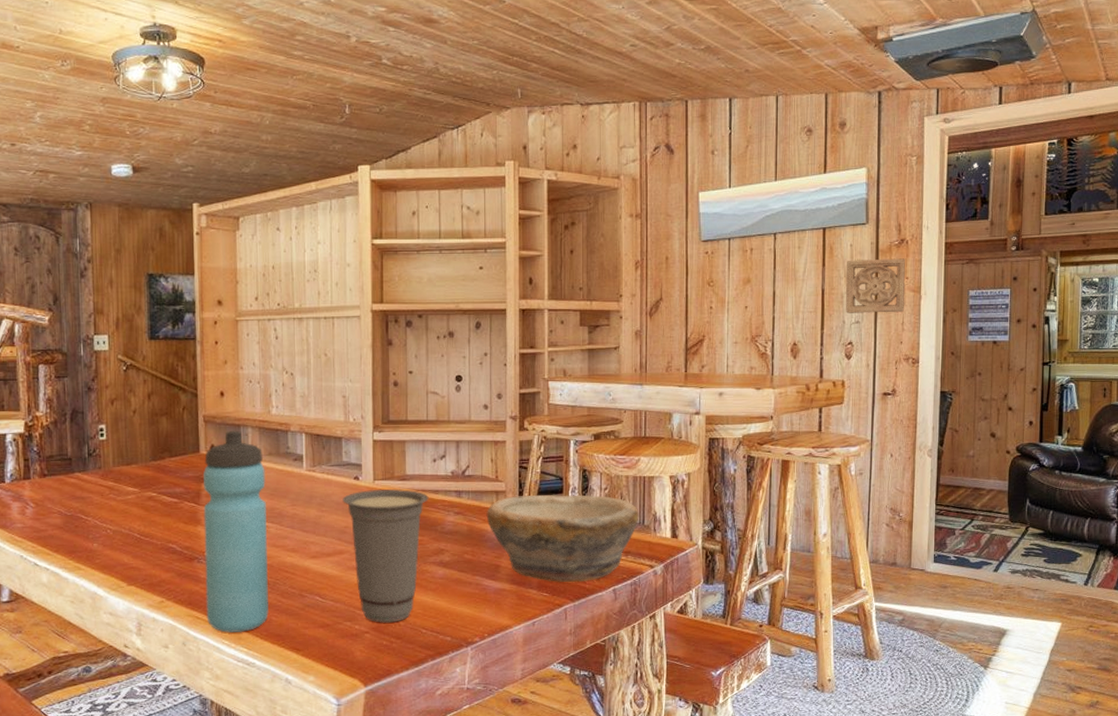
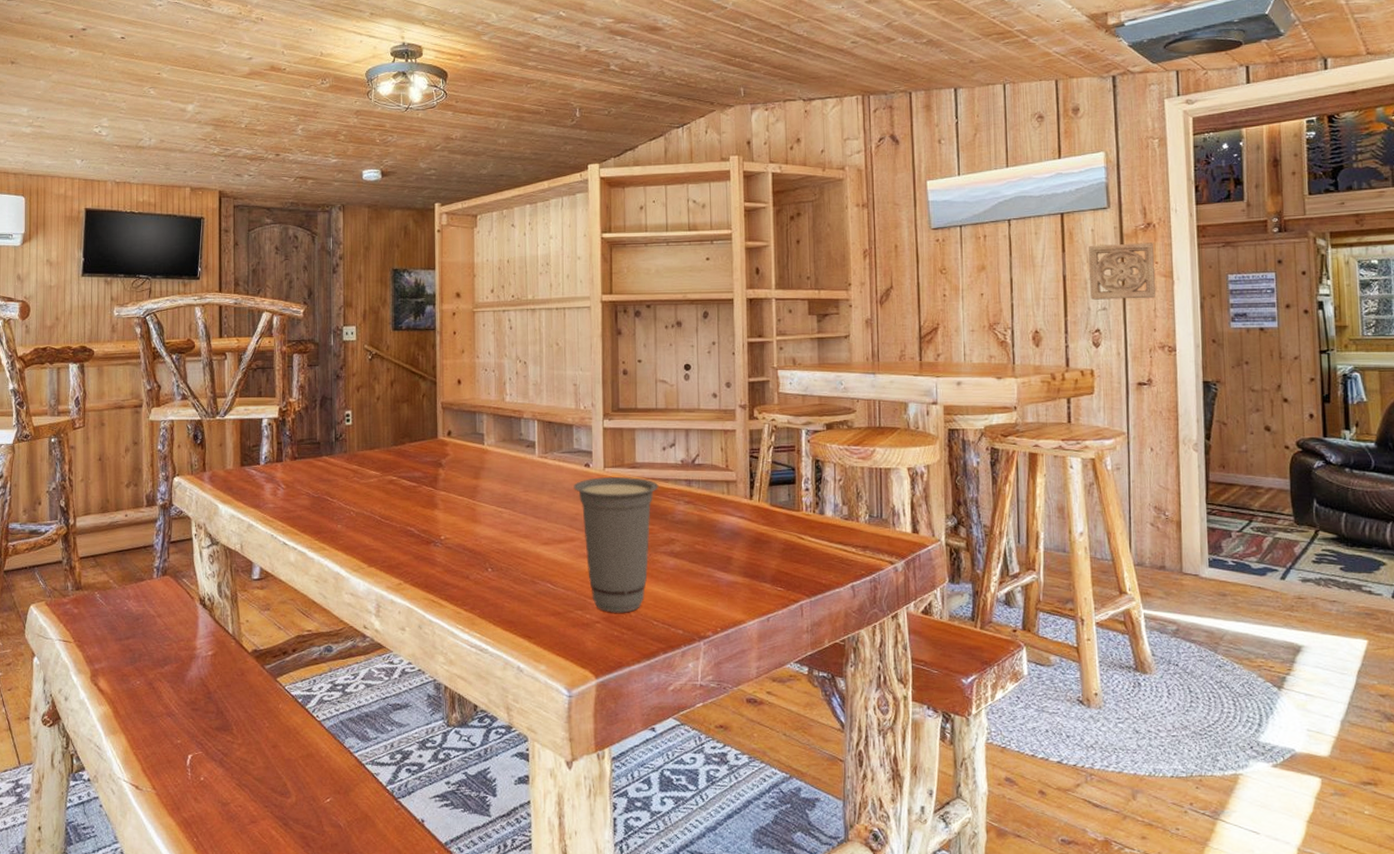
water bottle: present [203,430,269,633] -> none [440,417,501,617]
bowl: present [486,494,639,583] -> none [717,485,877,578]

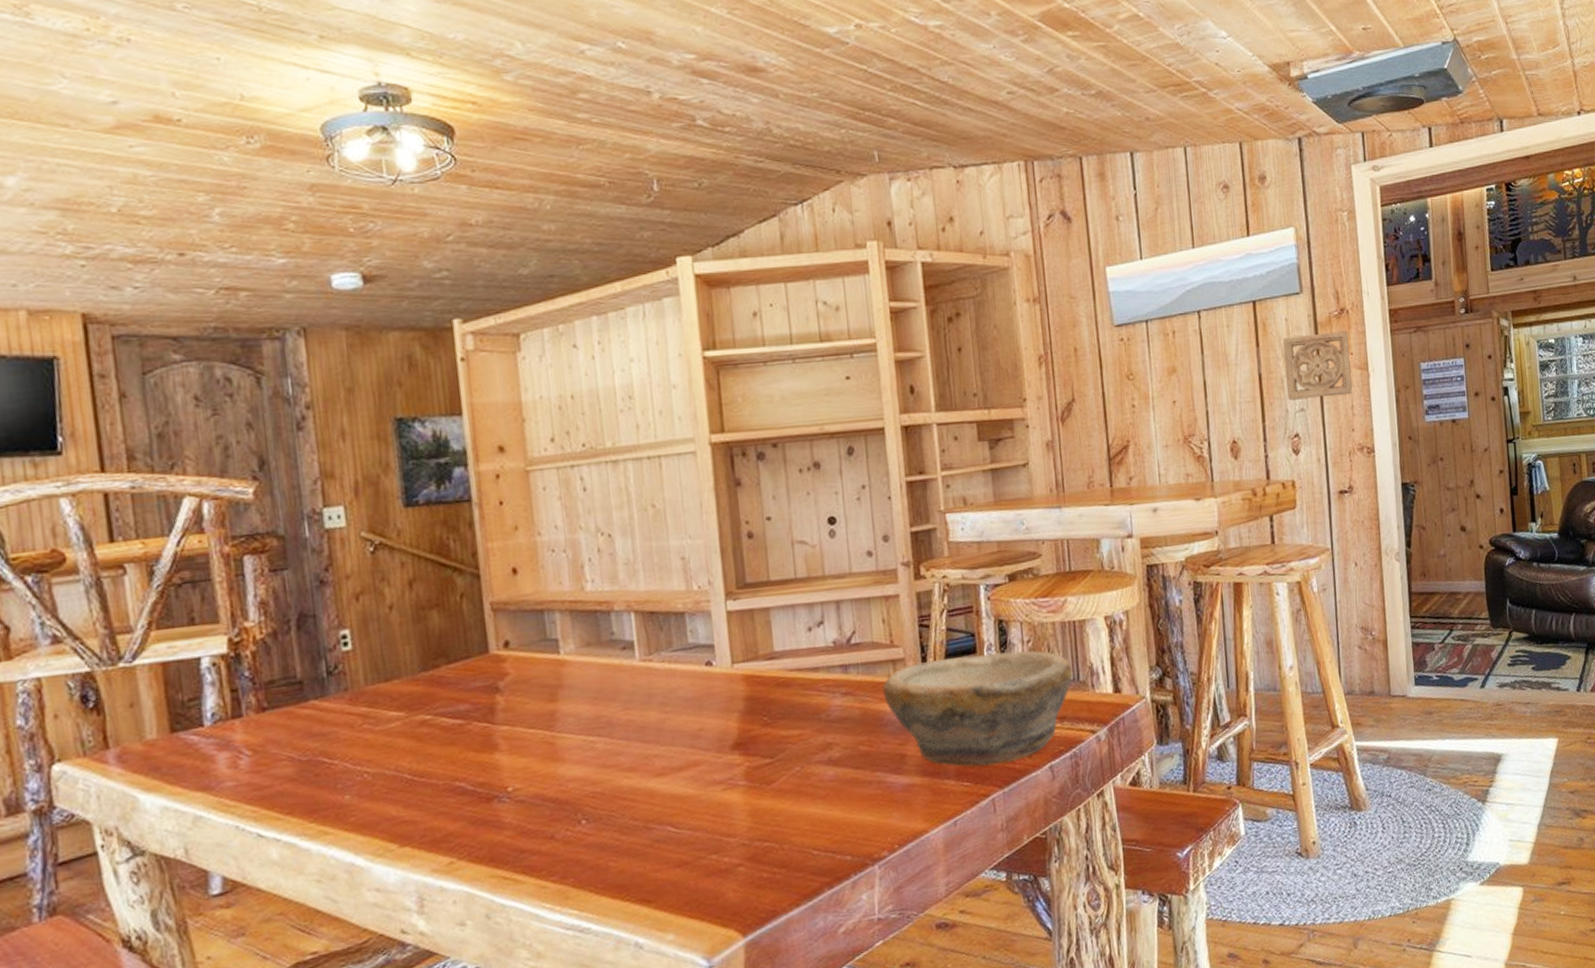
cup: present [573,477,659,613] -> none [692,671,807,850]
bowl: none [717,485,877,578] -> present [882,650,1073,767]

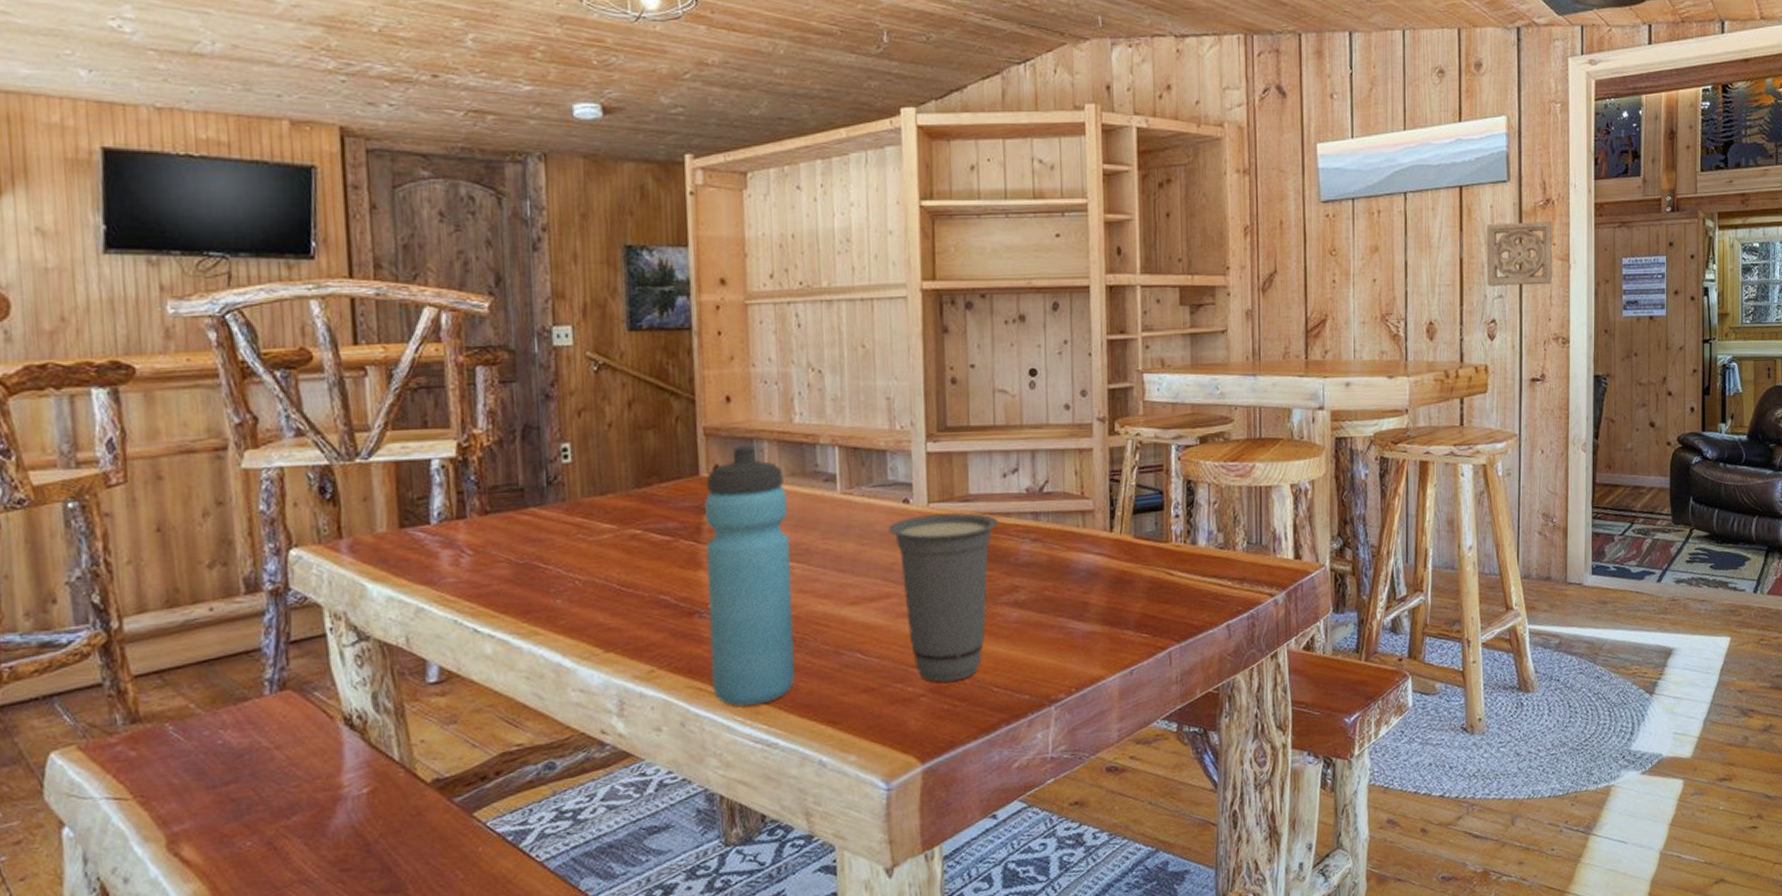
water bottle: none [497,617,604,894] -> present [705,445,795,707]
cup: none [692,671,807,850] -> present [888,513,998,683]
bowl: present [882,650,1073,767] -> none [1070,511,1256,620]

